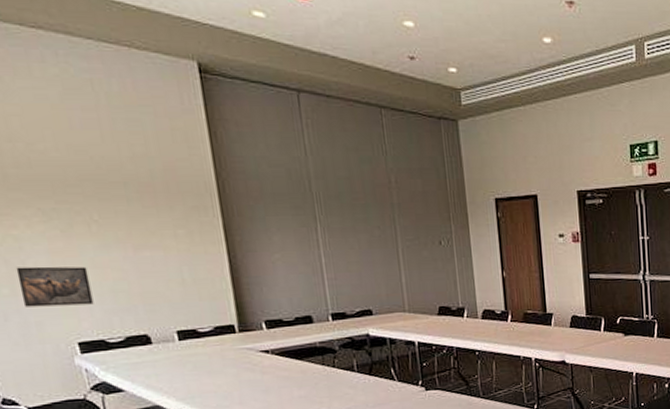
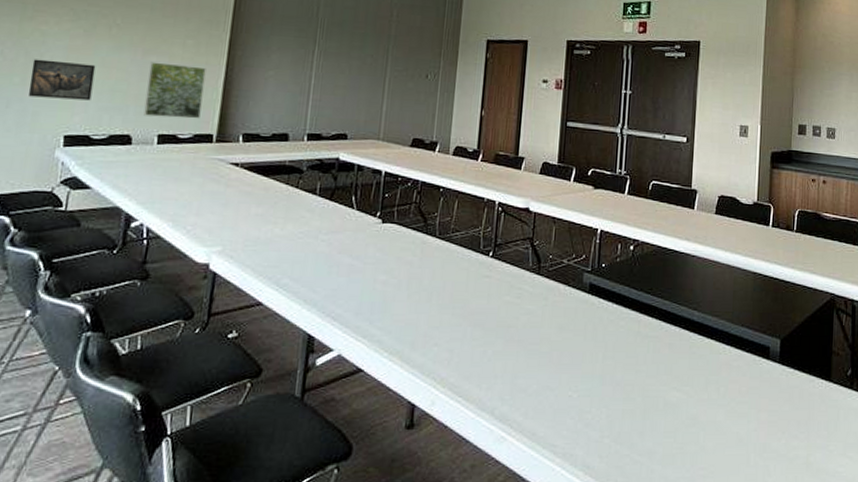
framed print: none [145,256,216,314] -> present [143,62,206,119]

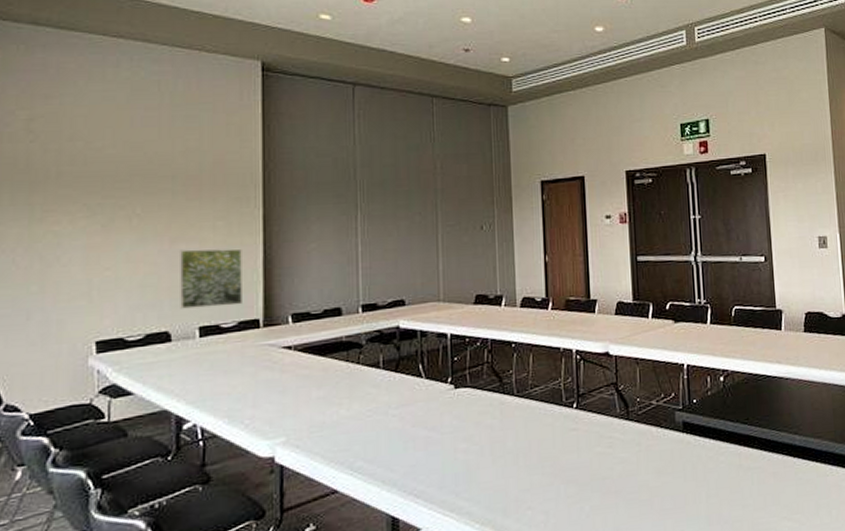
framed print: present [28,59,96,101] -> none [49,261,120,305]

